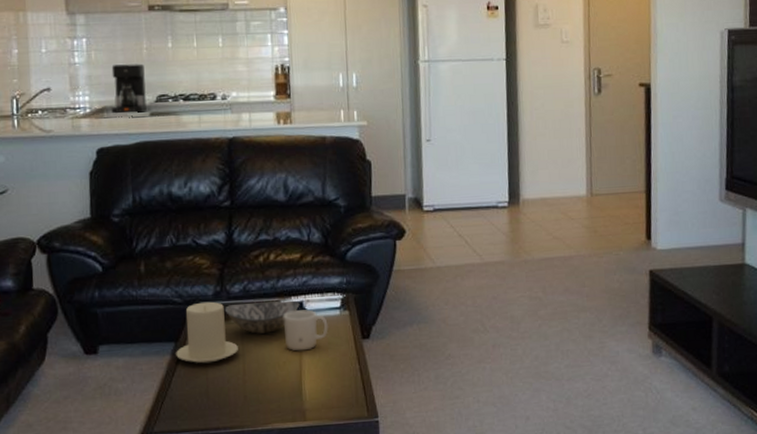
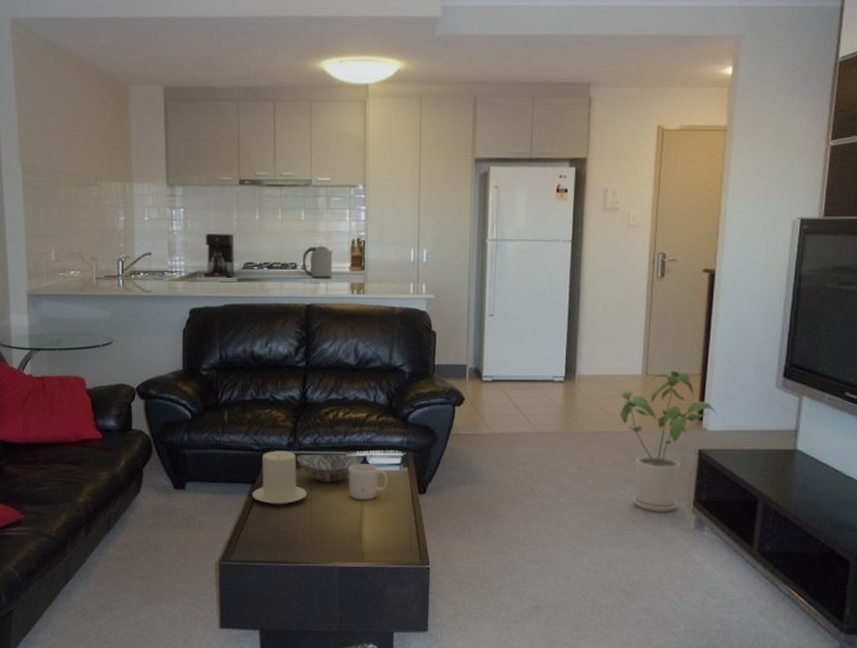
kettle: none [222,73,256,111] -> present [303,245,333,280]
house plant: none [567,189,665,340] -> present [620,370,718,512]

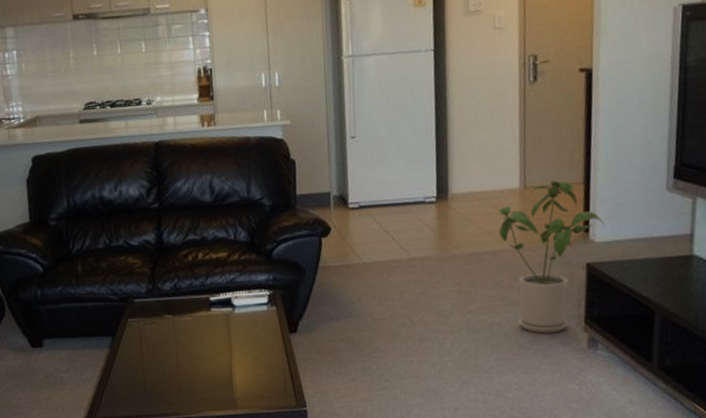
coffee maker: present [203,233,236,278] -> none [41,72,77,123]
candle: present [252,450,307,505] -> none [113,298,171,356]
decorative bowl: present [296,454,364,482] -> none [156,297,228,329]
kettle: present [303,245,333,280] -> none [146,77,180,115]
mug: present [348,464,388,500] -> none [212,305,257,345]

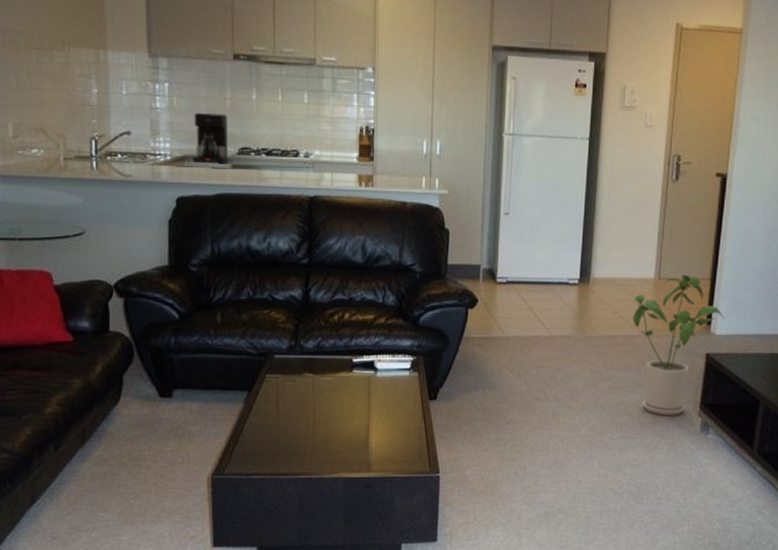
coffee maker: none [41,72,77,123] -> present [192,113,230,164]

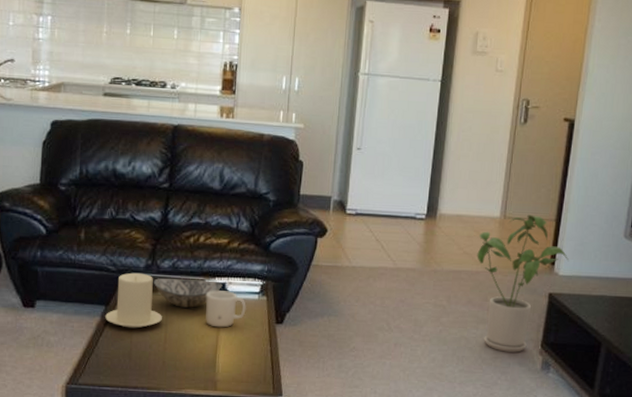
coffee maker: present [192,113,230,164] -> none [68,44,102,92]
candle: none [249,355,309,413] -> present [105,272,162,329]
decorative bowl: none [297,358,371,389] -> present [153,278,223,308]
mug: none [354,369,397,407] -> present [204,290,246,328]

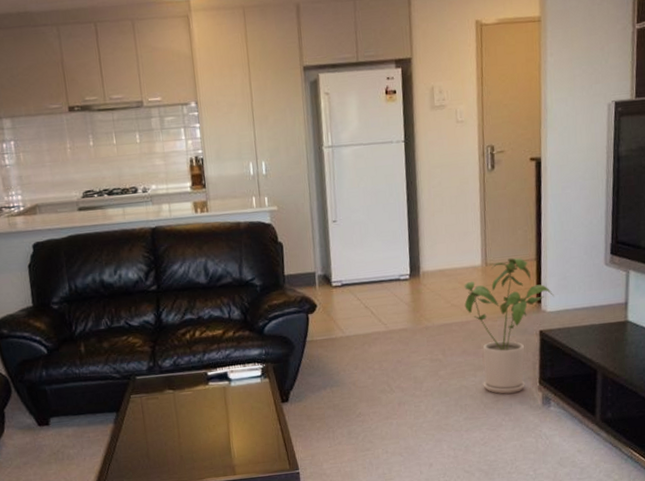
candle: present [105,272,162,329] -> none [118,375,173,430]
decorative bowl: present [153,278,223,308] -> none [157,371,225,402]
mug: present [204,290,246,328] -> none [210,379,252,416]

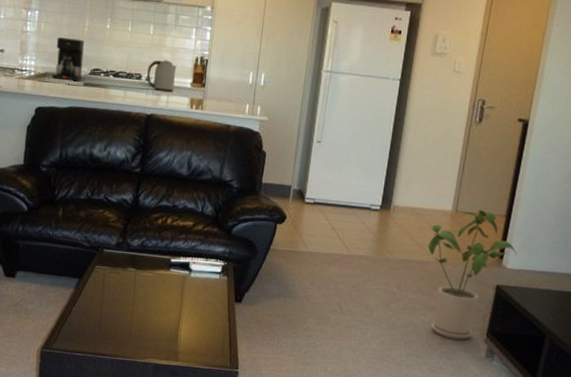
coffee maker: none [39,162,76,211] -> present [52,37,84,82]
kettle: none [142,167,174,202] -> present [147,59,177,93]

